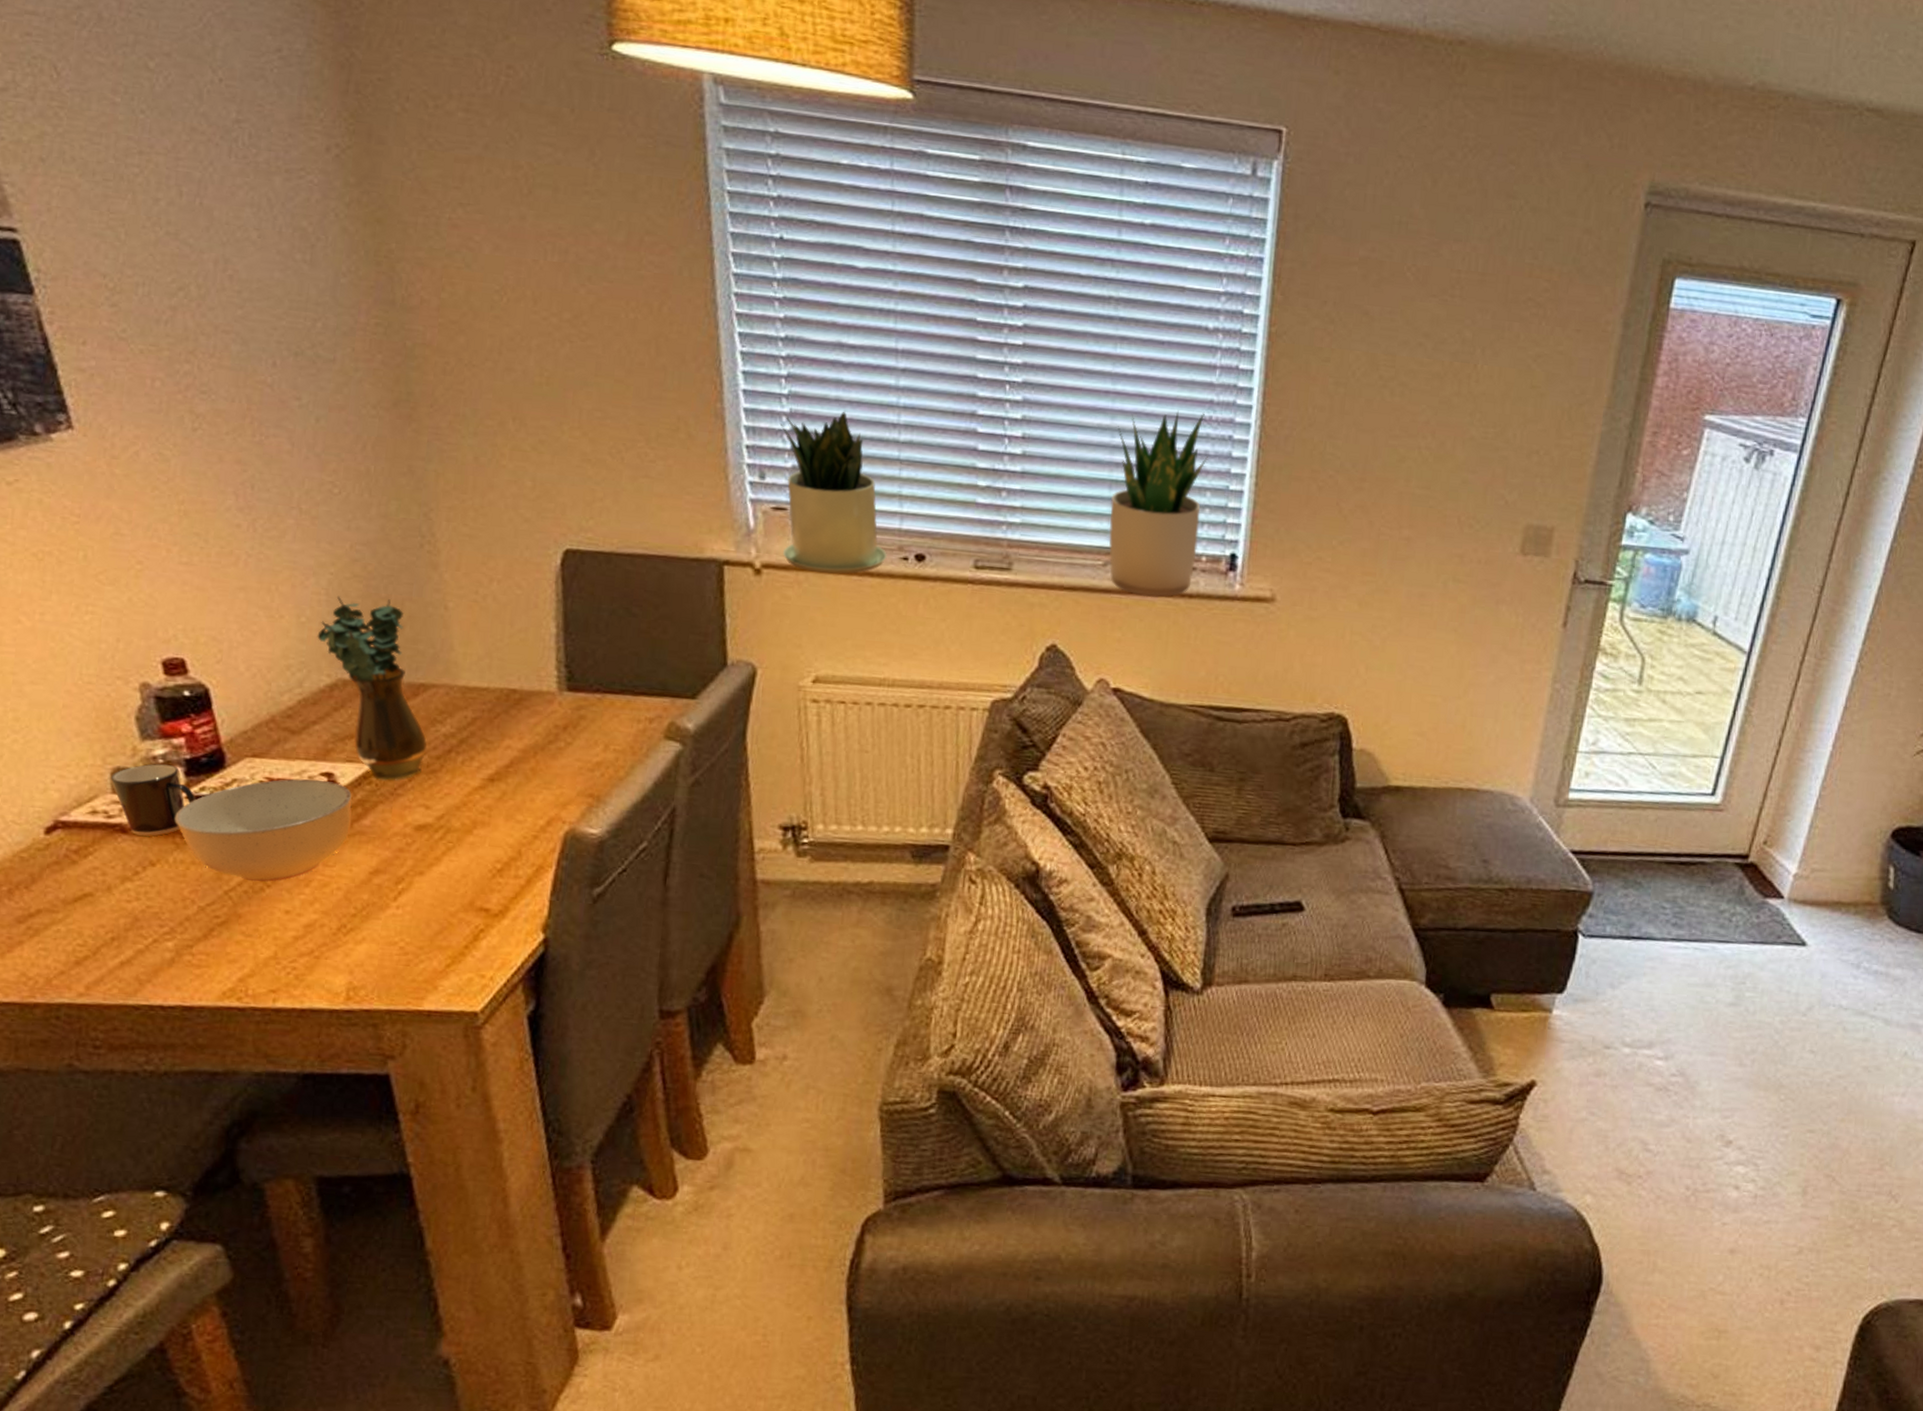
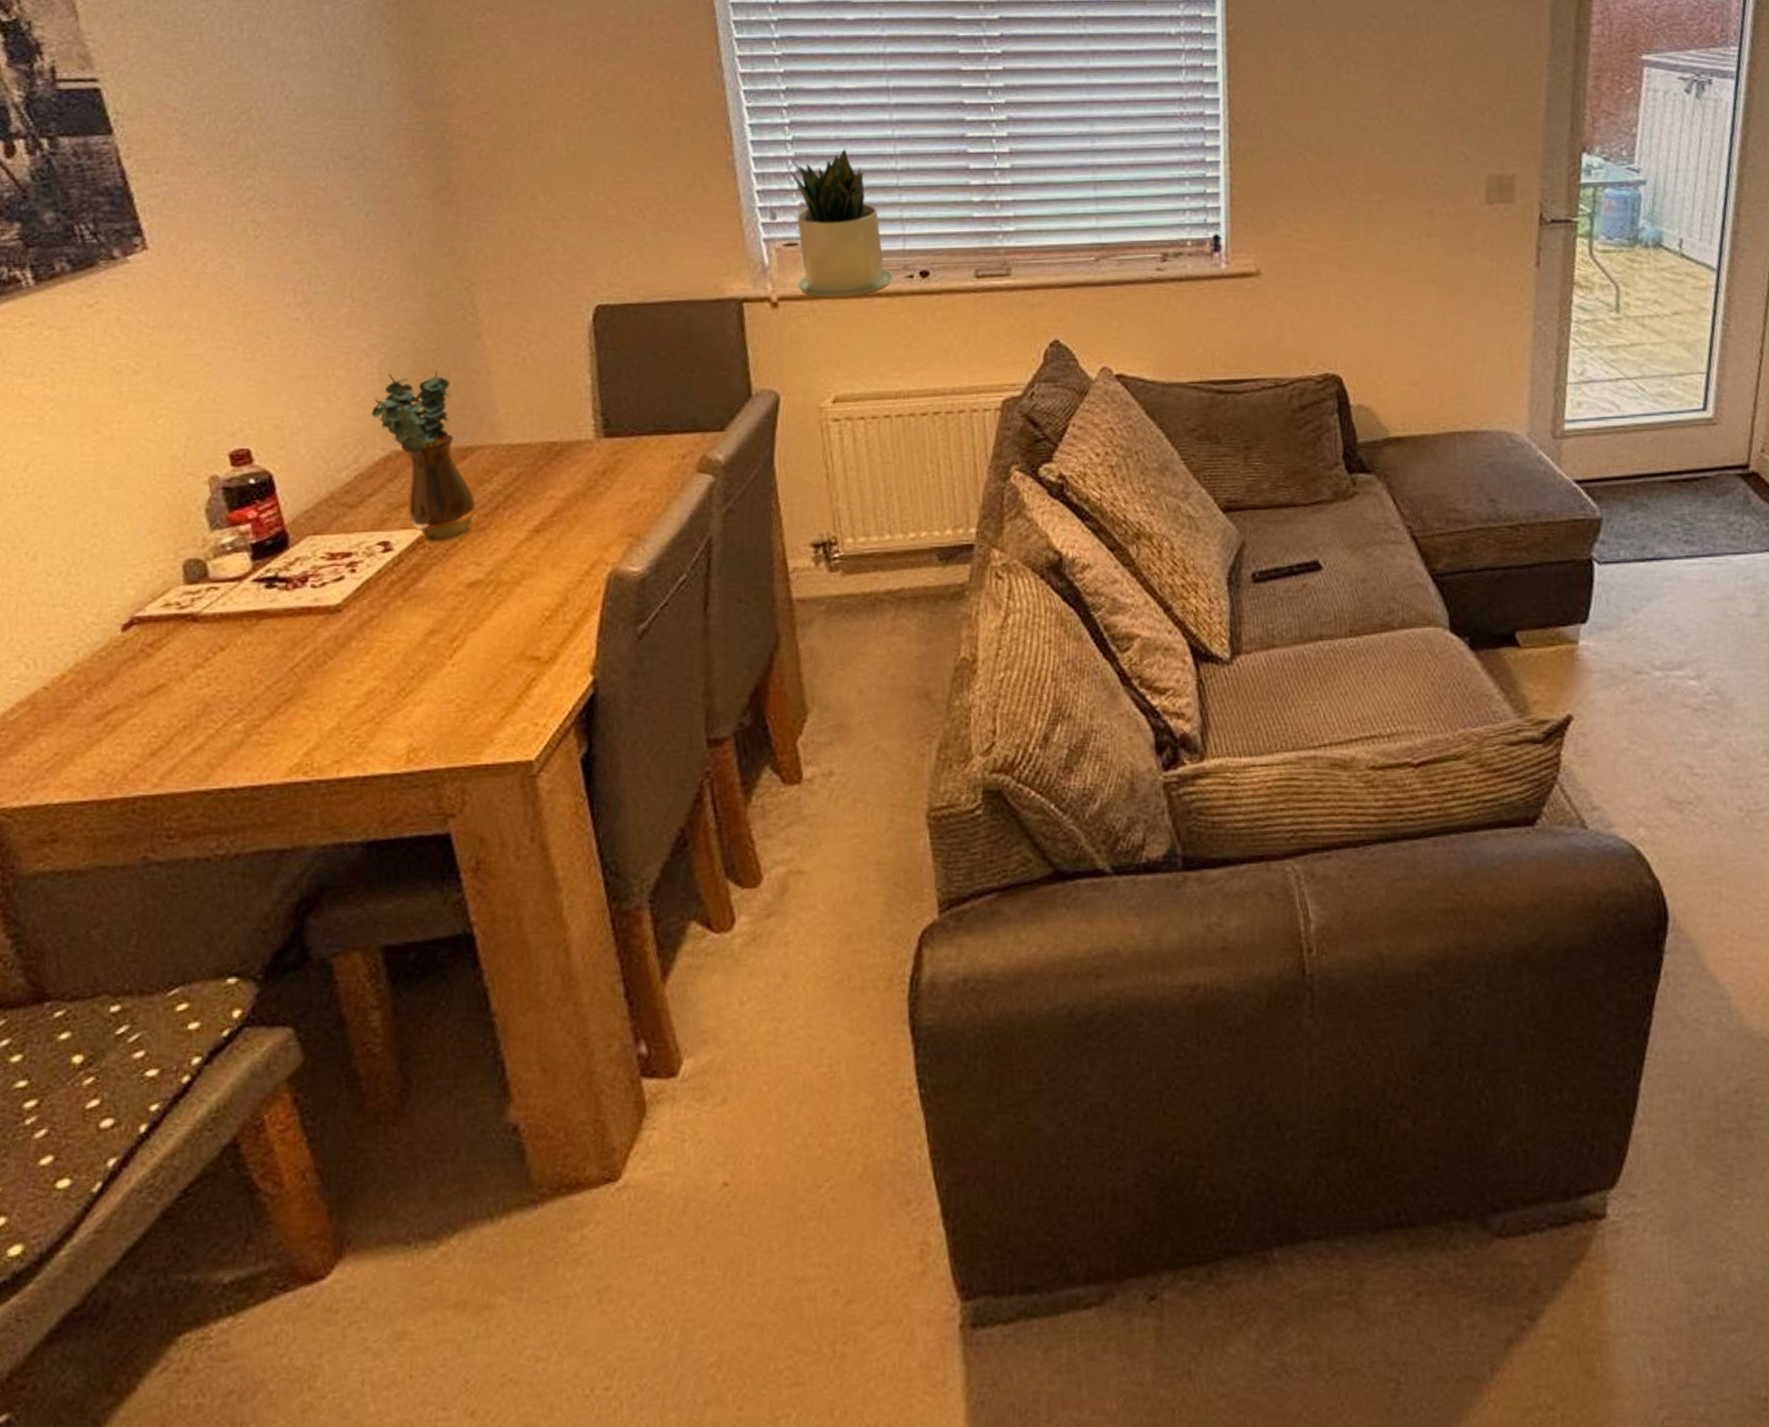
mug: present [110,763,196,836] -> none [182,550,262,622]
bowl: present [175,778,352,882] -> none [242,549,408,655]
planter: present [1109,410,1208,598] -> none [1097,109,1183,286]

